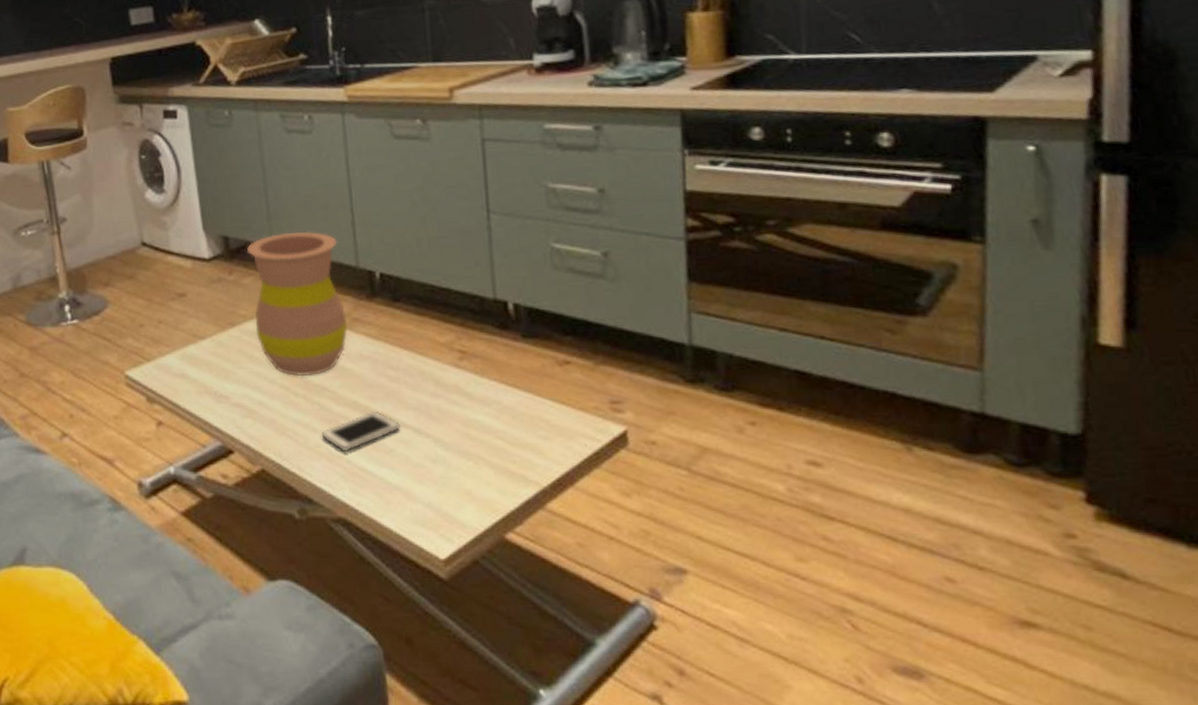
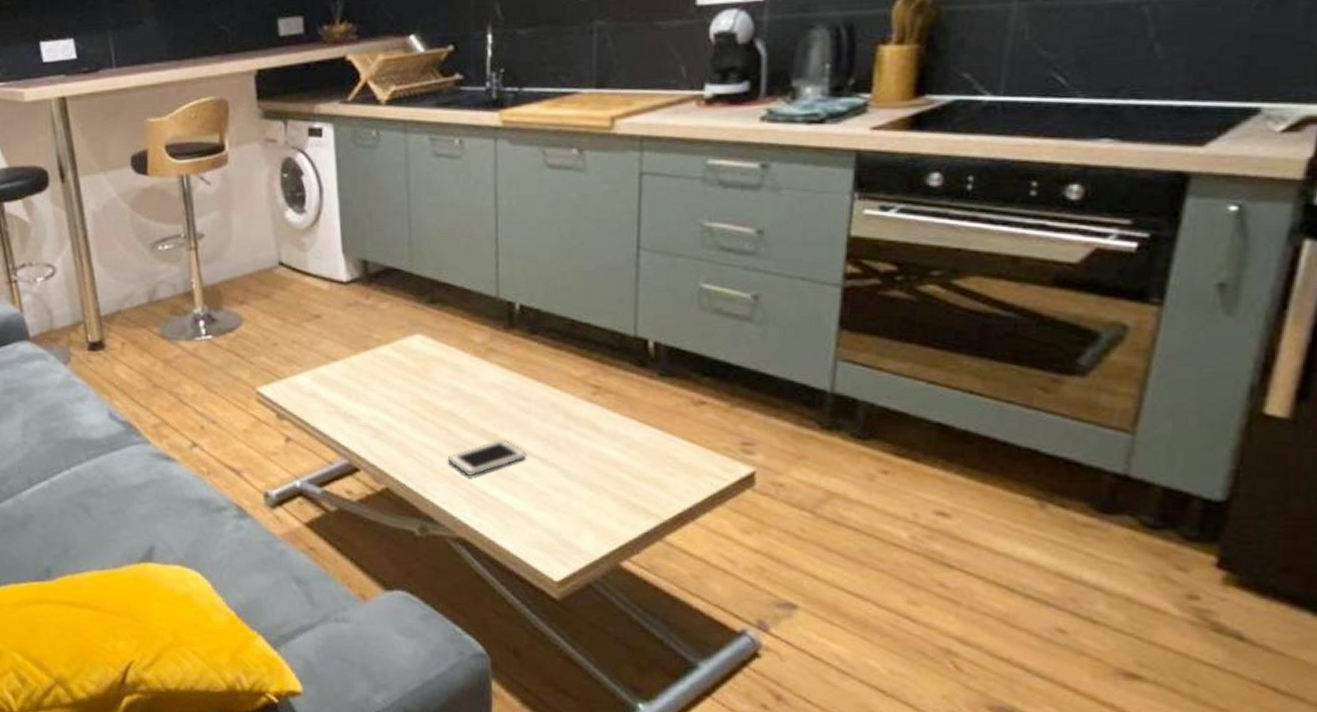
vase: present [247,231,348,377] -> none [386,259,483,403]

